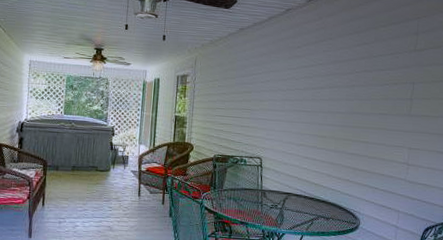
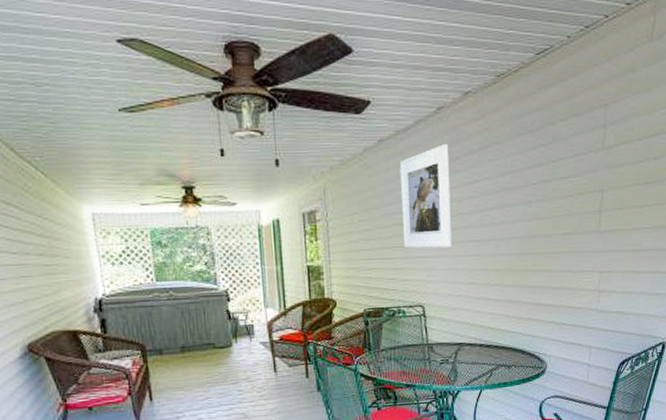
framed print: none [250,36,293,114] -> present [399,144,453,249]

